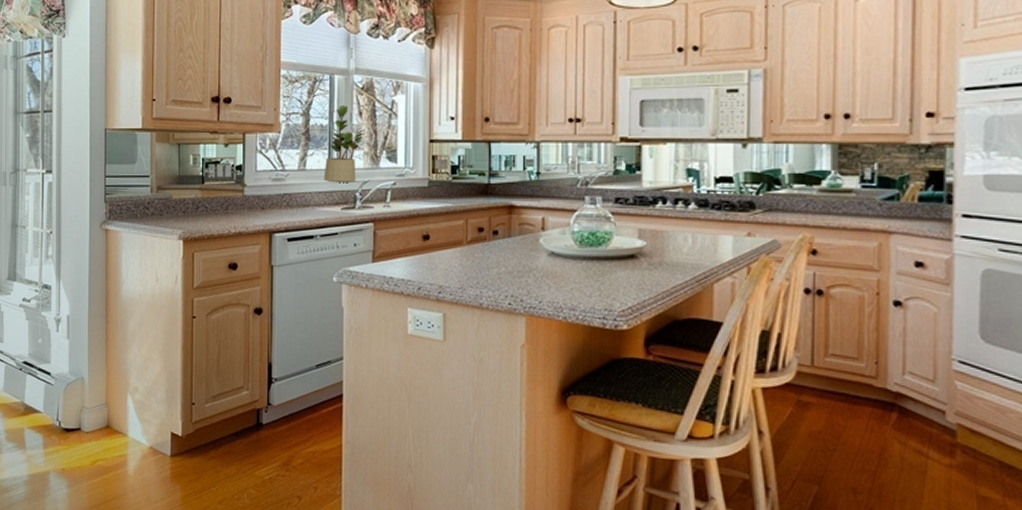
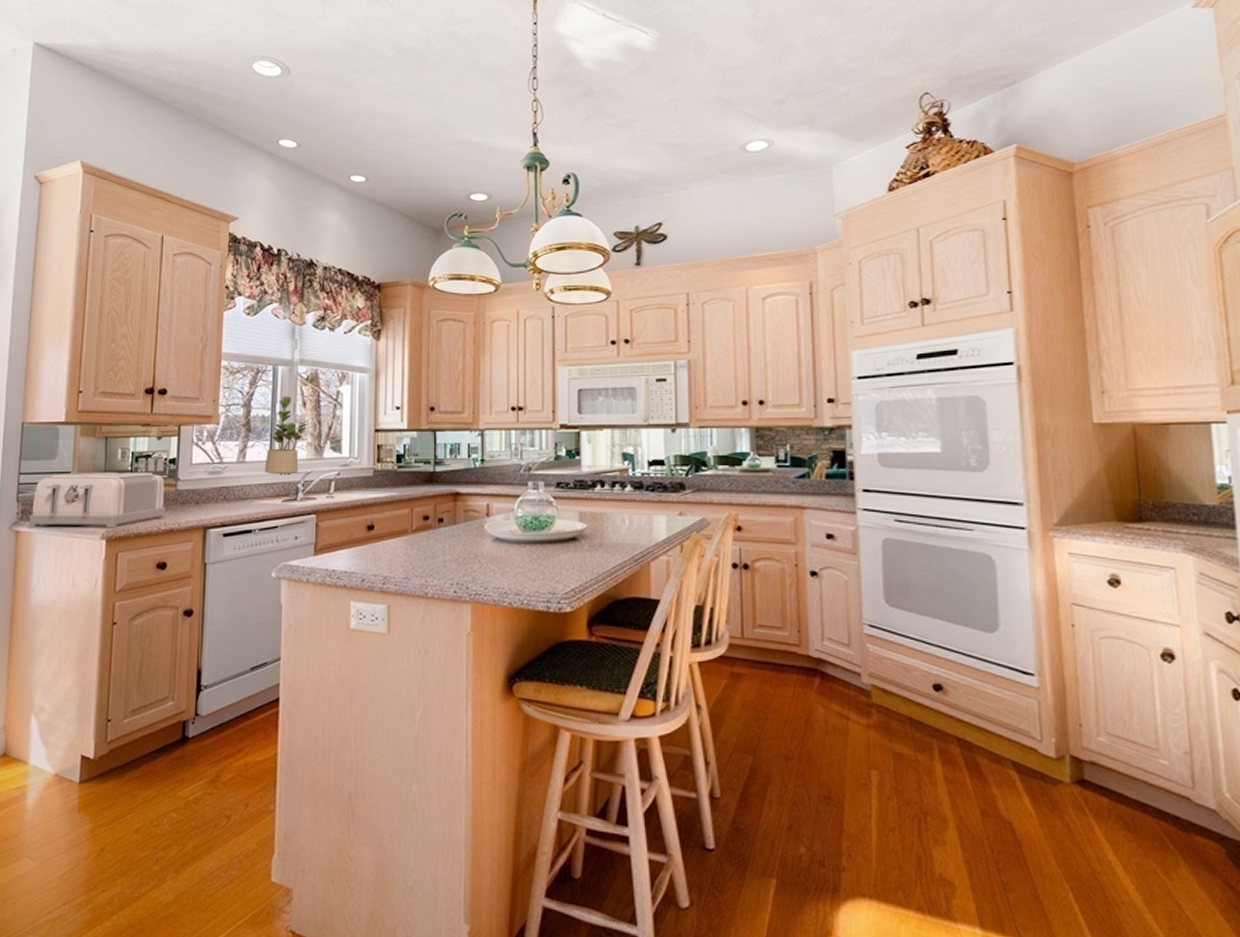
toaster: none [116,176,235,230] -> present [28,471,166,528]

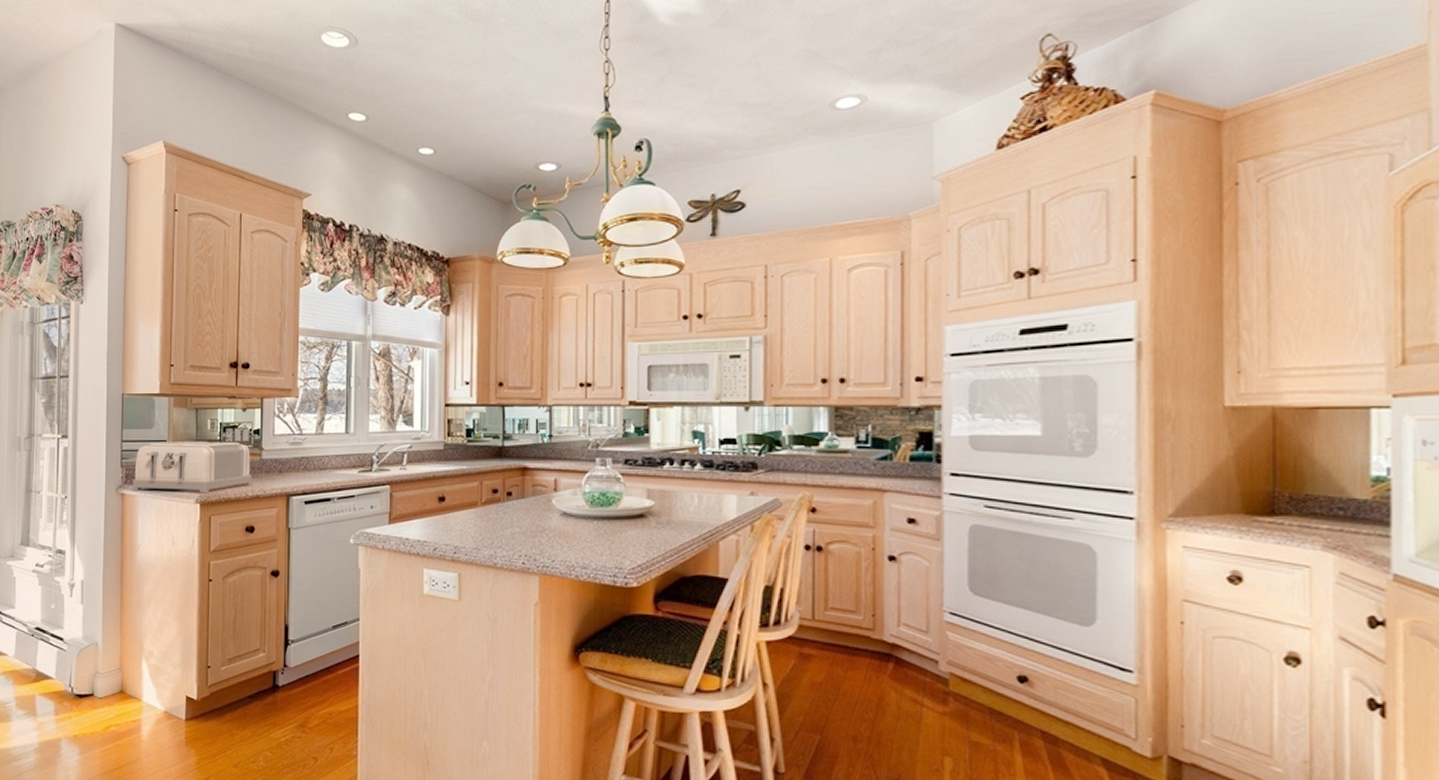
potted plant: present [264,396,310,475] -> none [341,371,383,447]

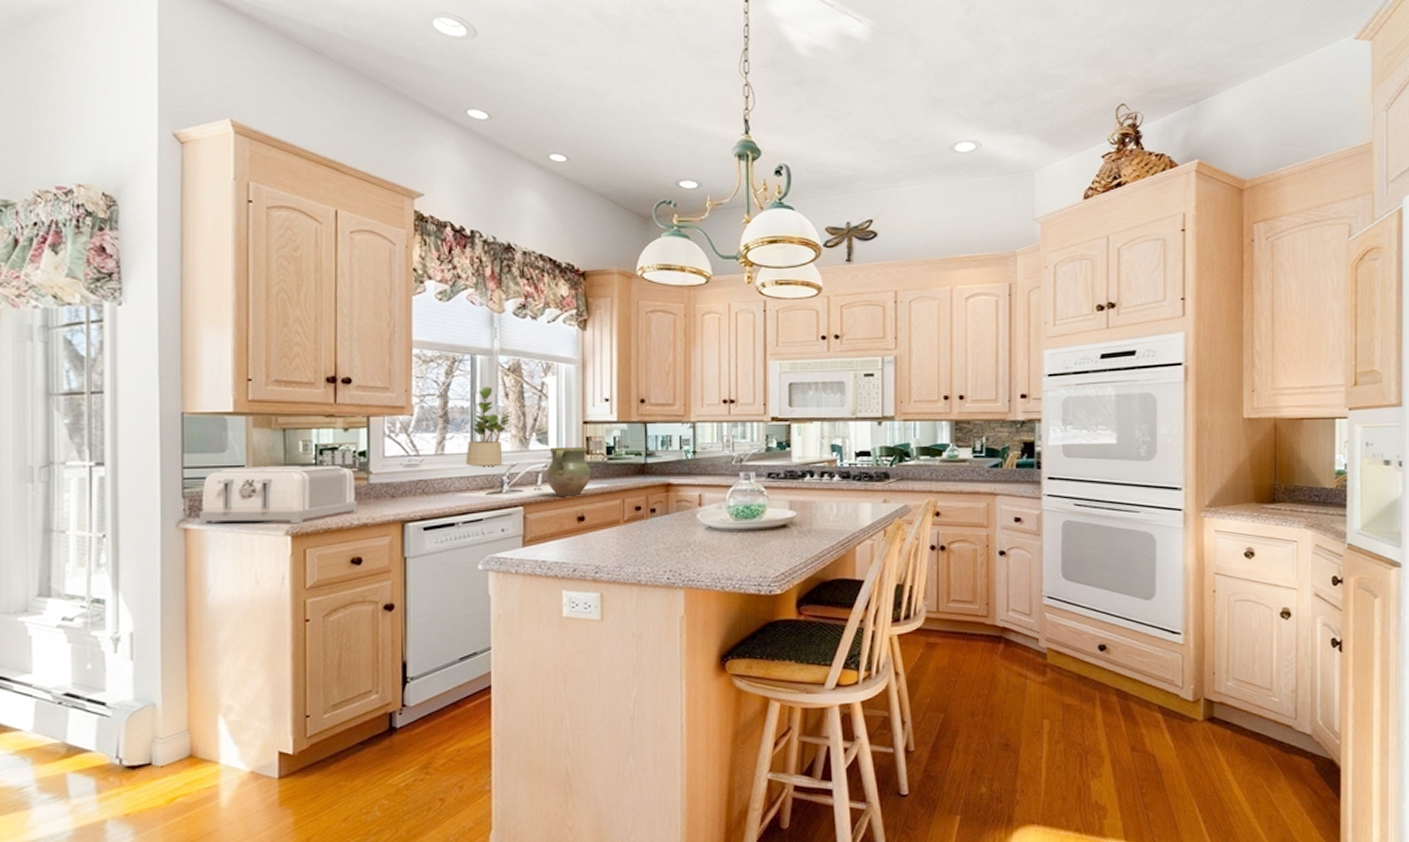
potted plant: none [341,371,383,447] -> present [465,387,513,467]
ceramic jug: none [411,428,451,477] -> present [546,447,591,496]

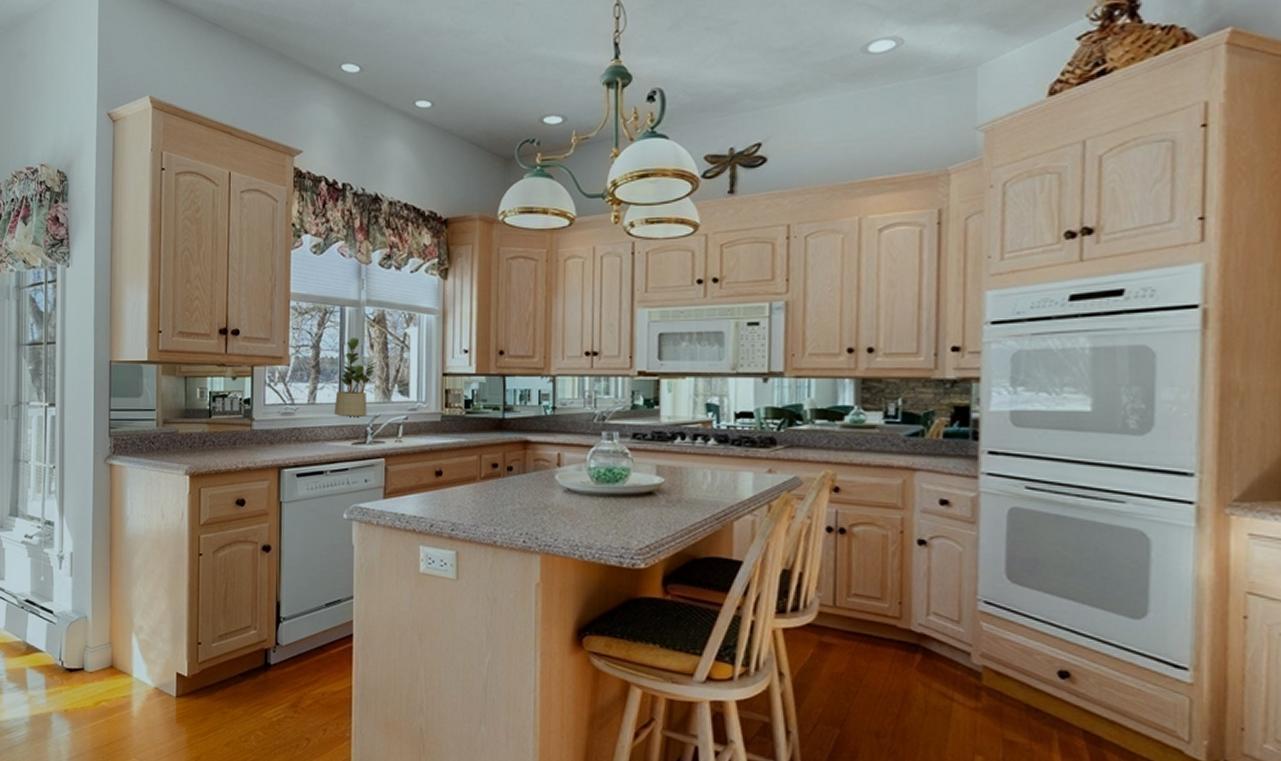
toaster: present [198,465,358,524] -> none [120,410,243,465]
ceramic jug: present [546,447,591,496] -> none [407,399,449,450]

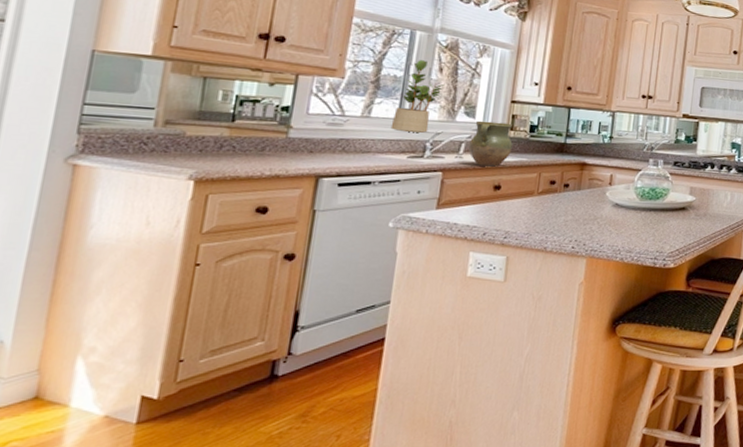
ceramic jug: none [407,399,449,450] -> present [468,120,513,167]

